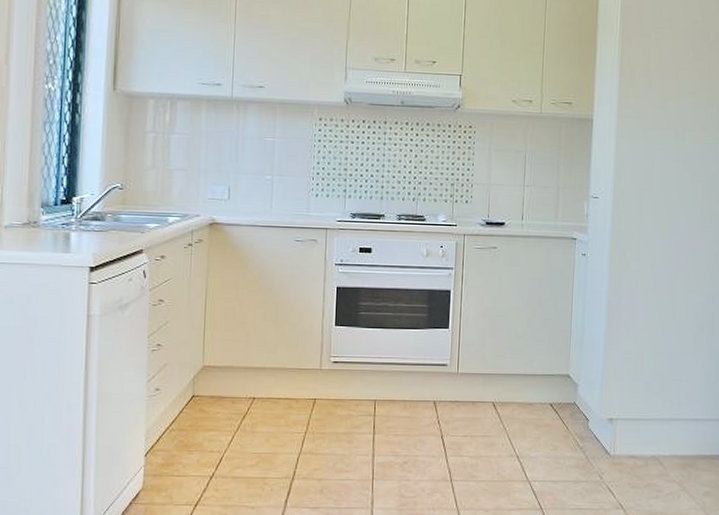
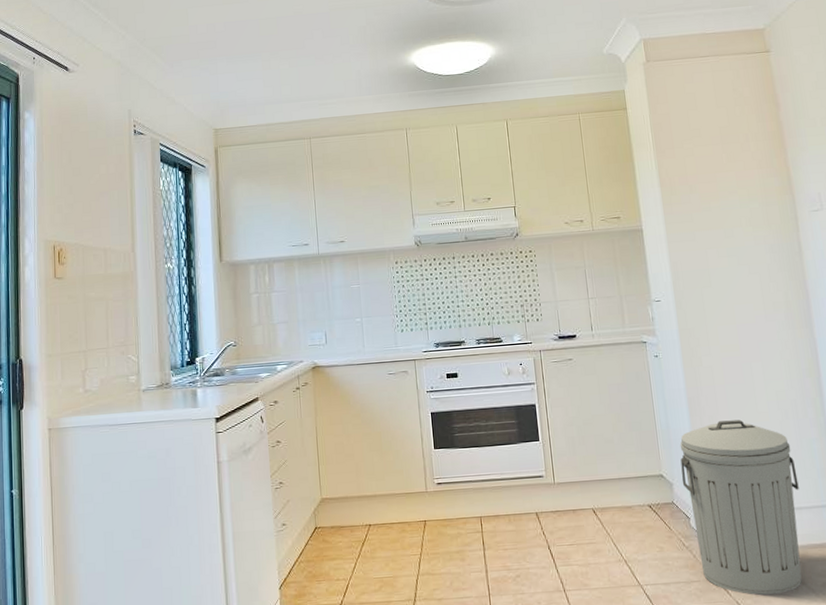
trash can: none [587,327,701,499] -> present [680,419,802,595]

